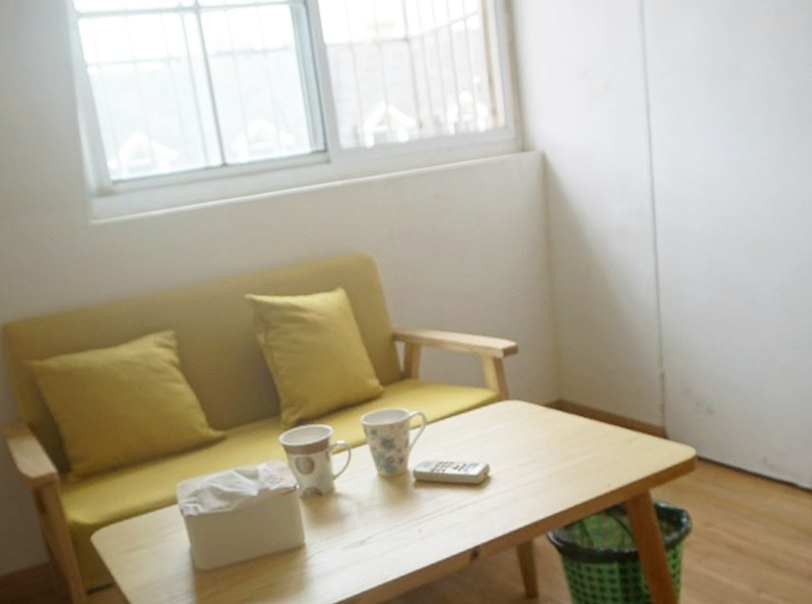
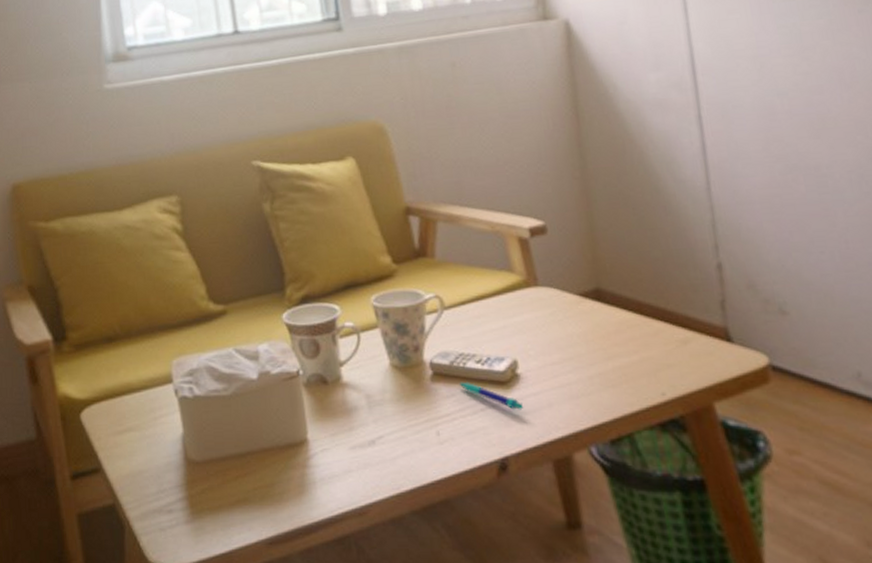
pen: none [438,485,493,507] -> present [458,381,523,410]

